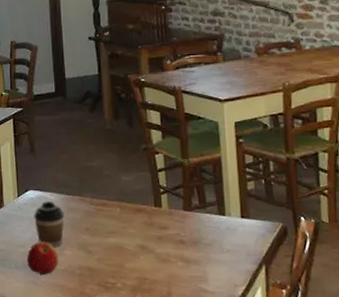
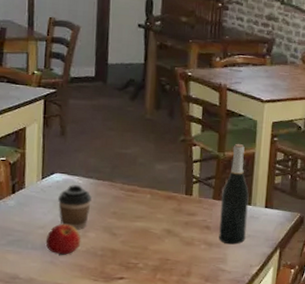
wine bottle: none [192,149,225,261] -> present [219,144,249,245]

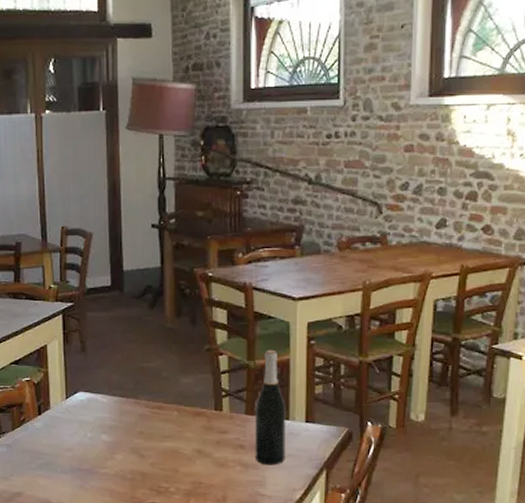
apple: present [45,224,81,255] -> none [74,446,109,479]
coffee cup: present [57,185,92,230] -> none [82,404,117,452]

